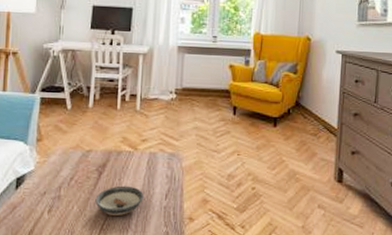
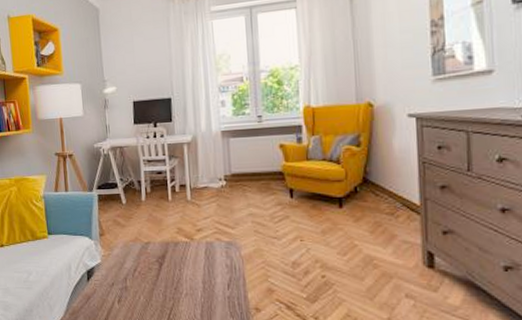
saucer: present [95,185,144,215] -> none [159,276,206,305]

